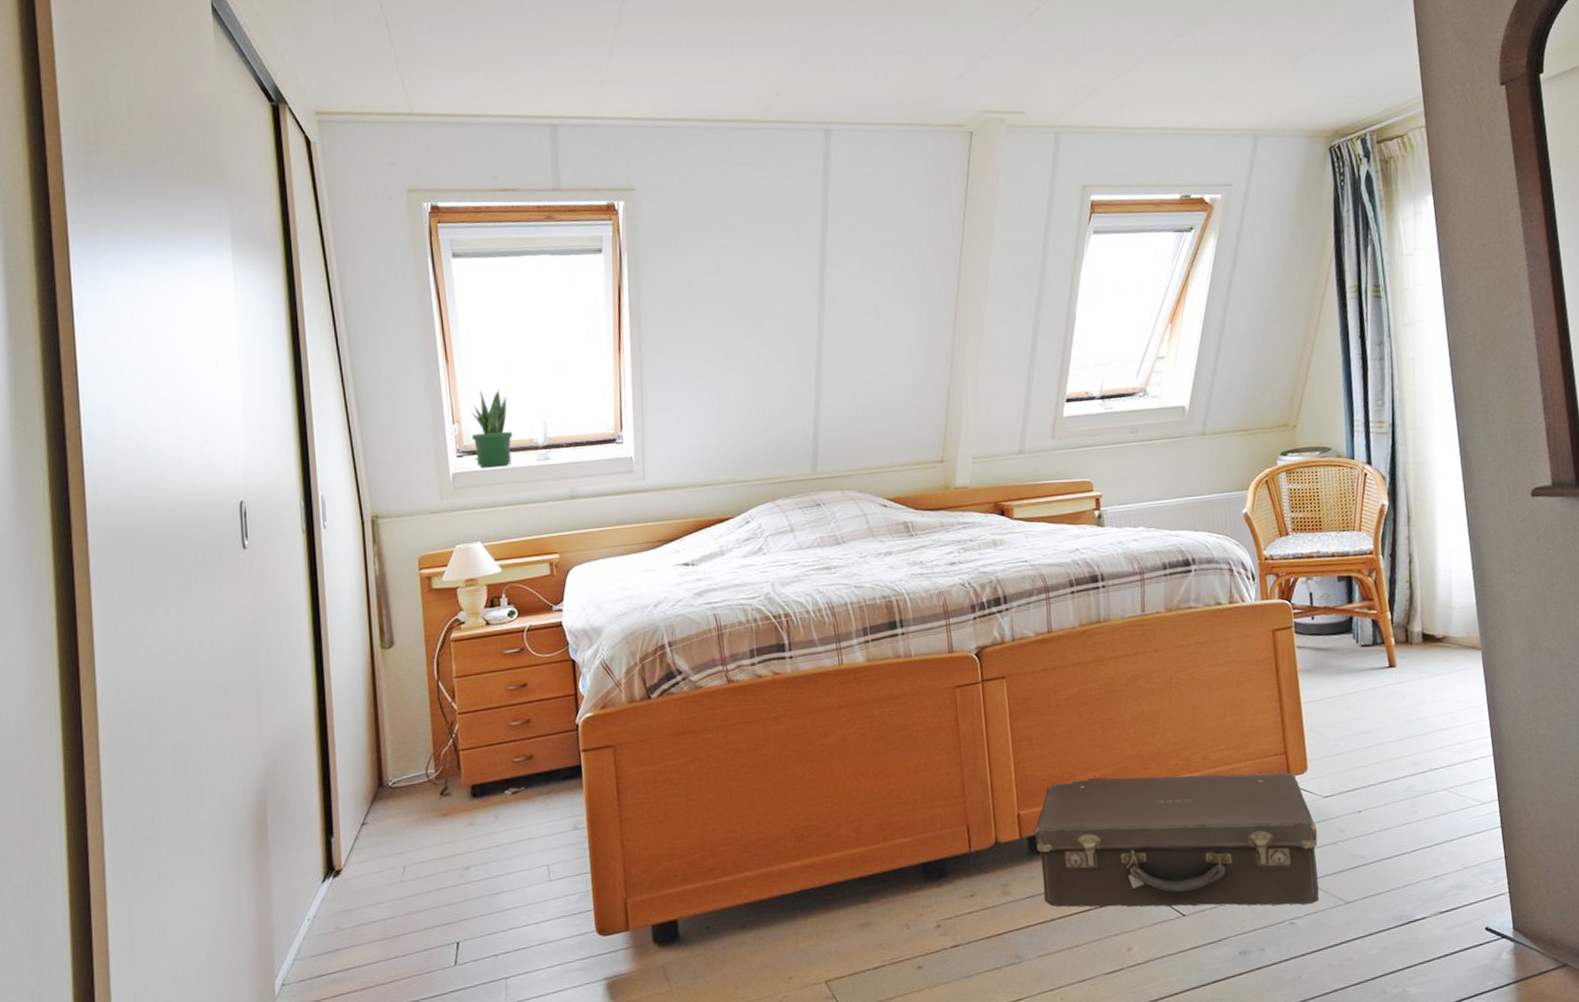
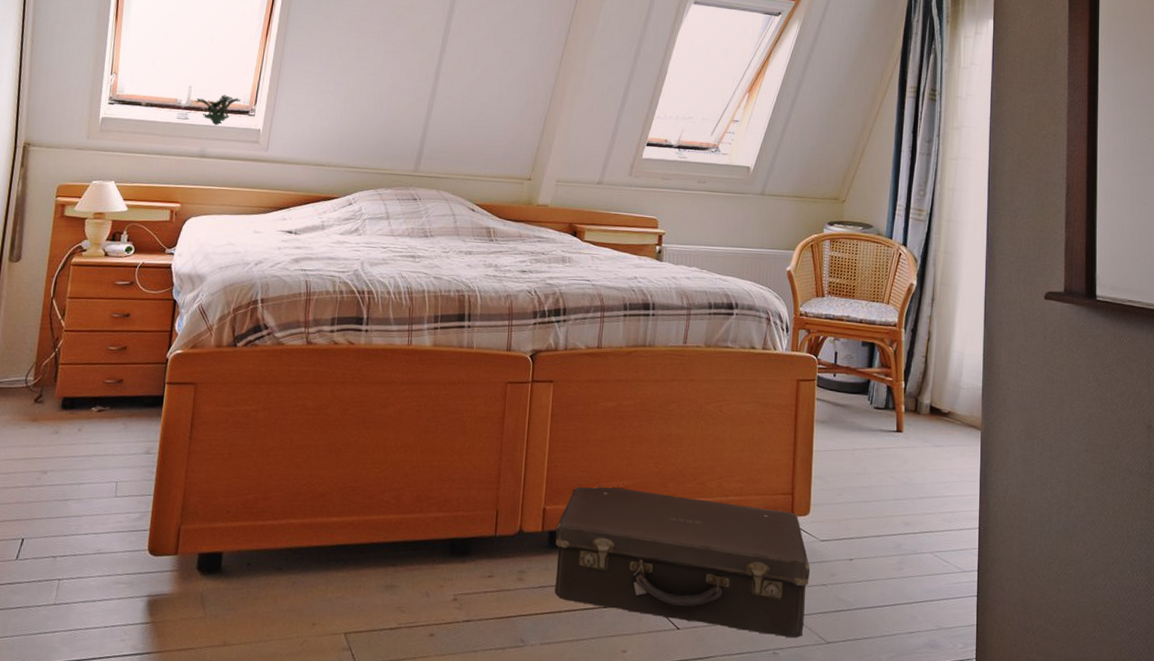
planter: present [472,389,513,469] -> none [124,49,162,120]
succulent plant: none [552,424,604,461] -> present [194,94,241,126]

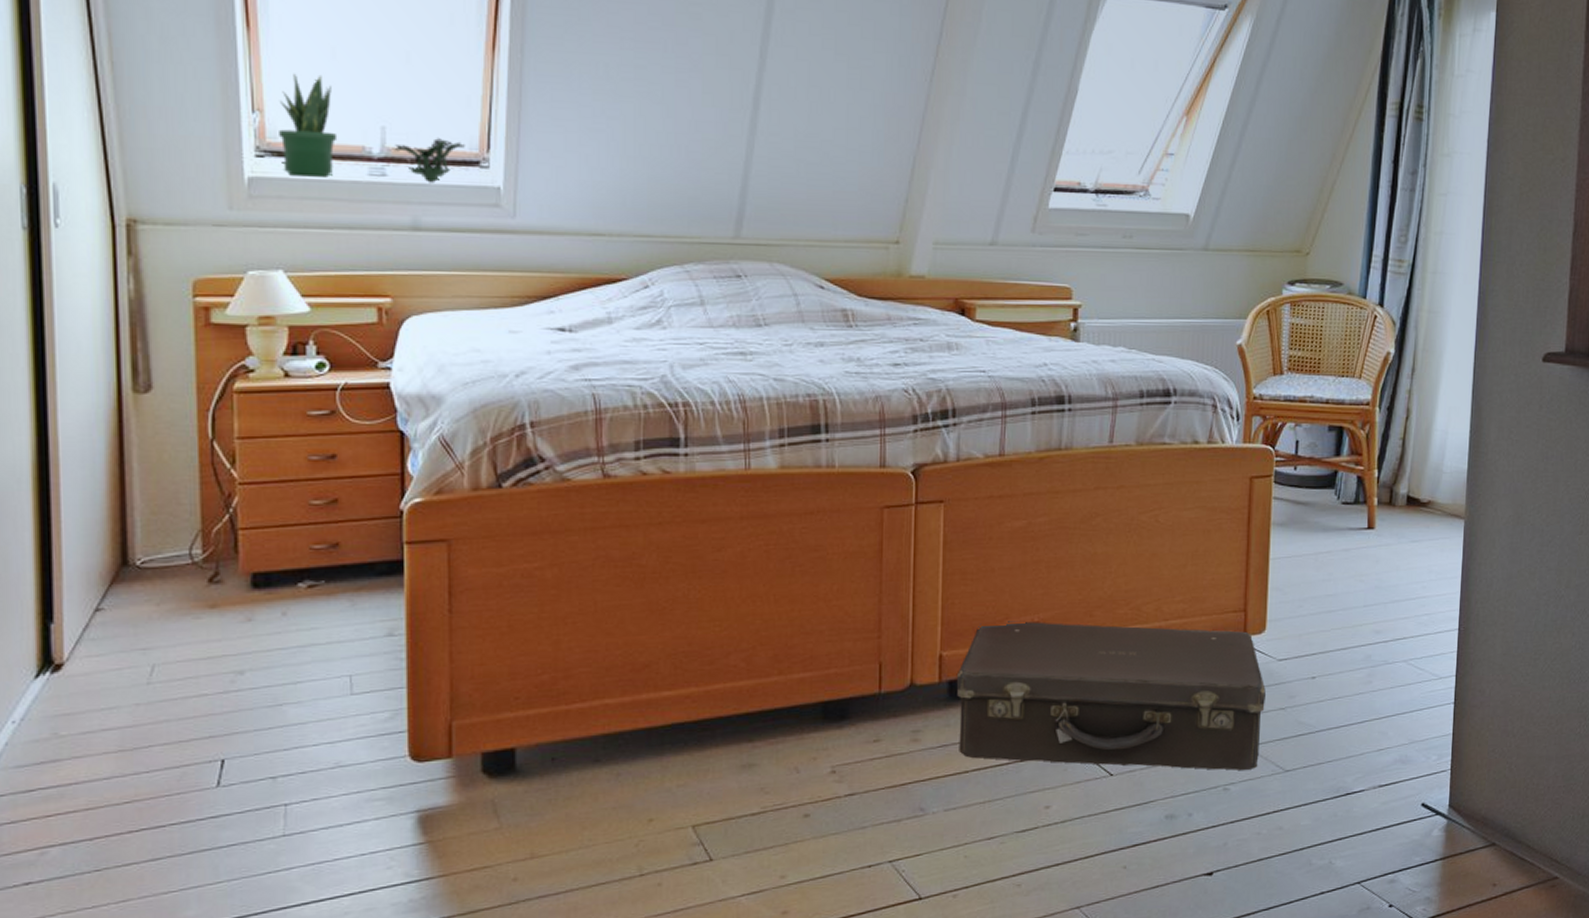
planter: none [124,49,162,120] -> present [279,73,338,179]

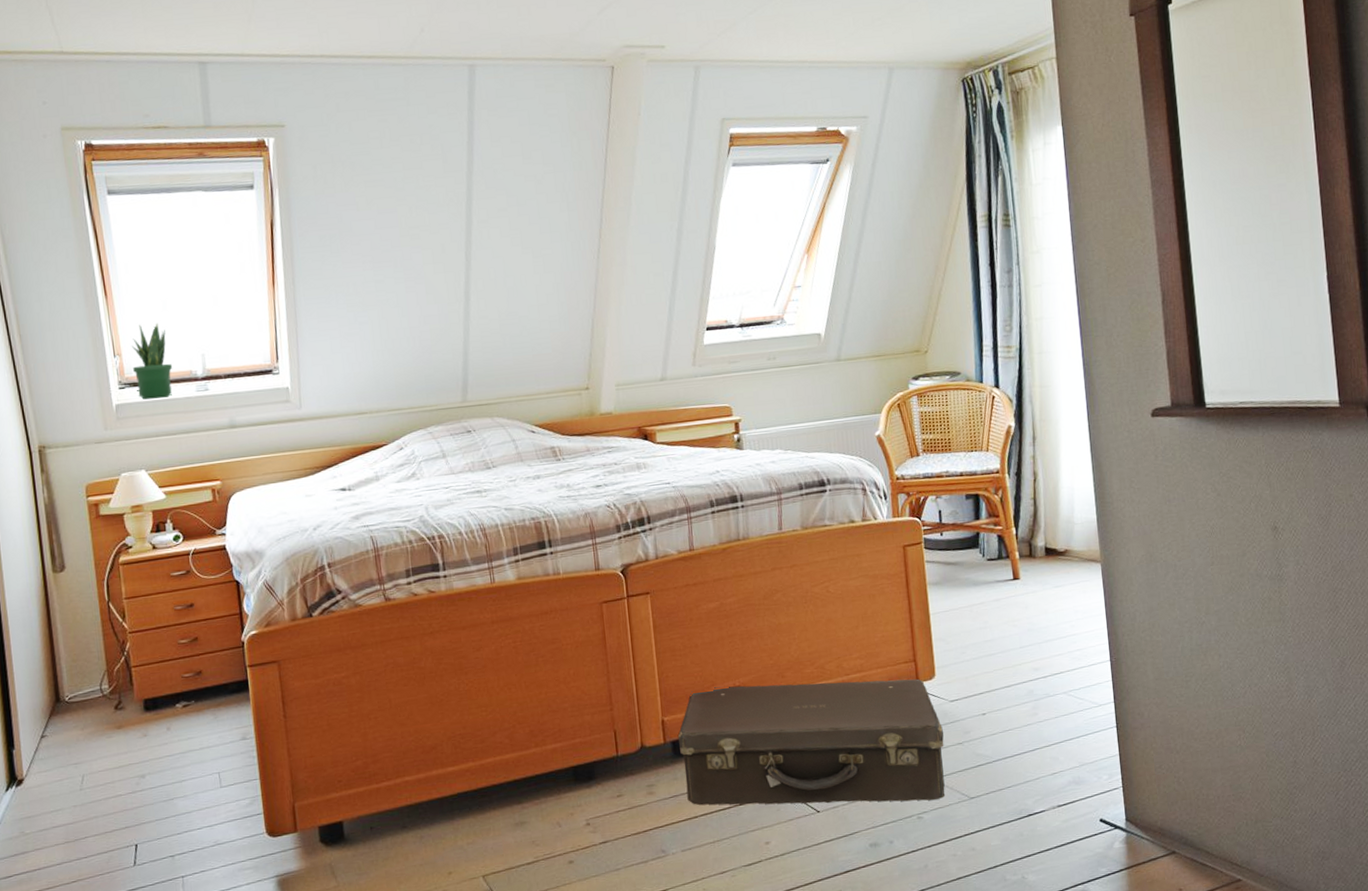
succulent plant: present [392,137,465,184] -> none [210,356,261,392]

